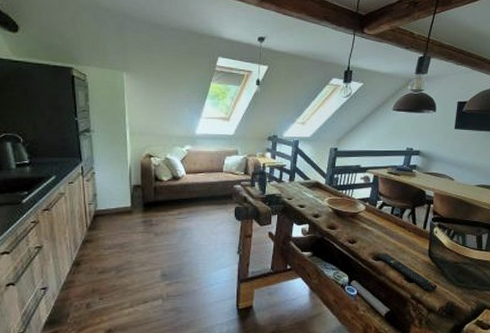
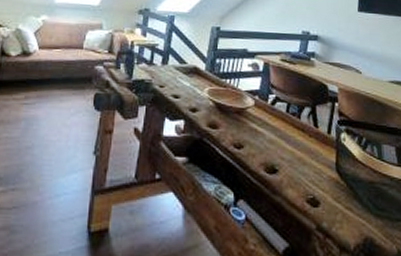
remote control: present [377,254,438,292] -> none [271,164,351,222]

